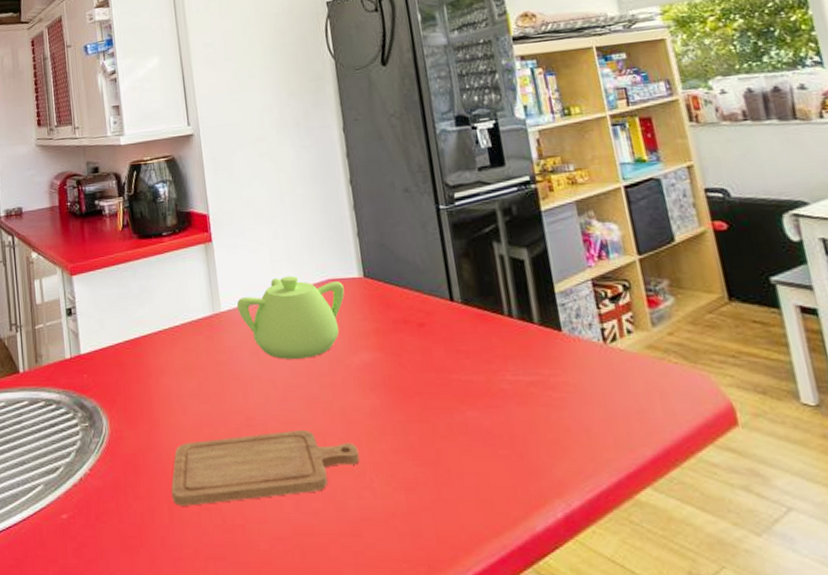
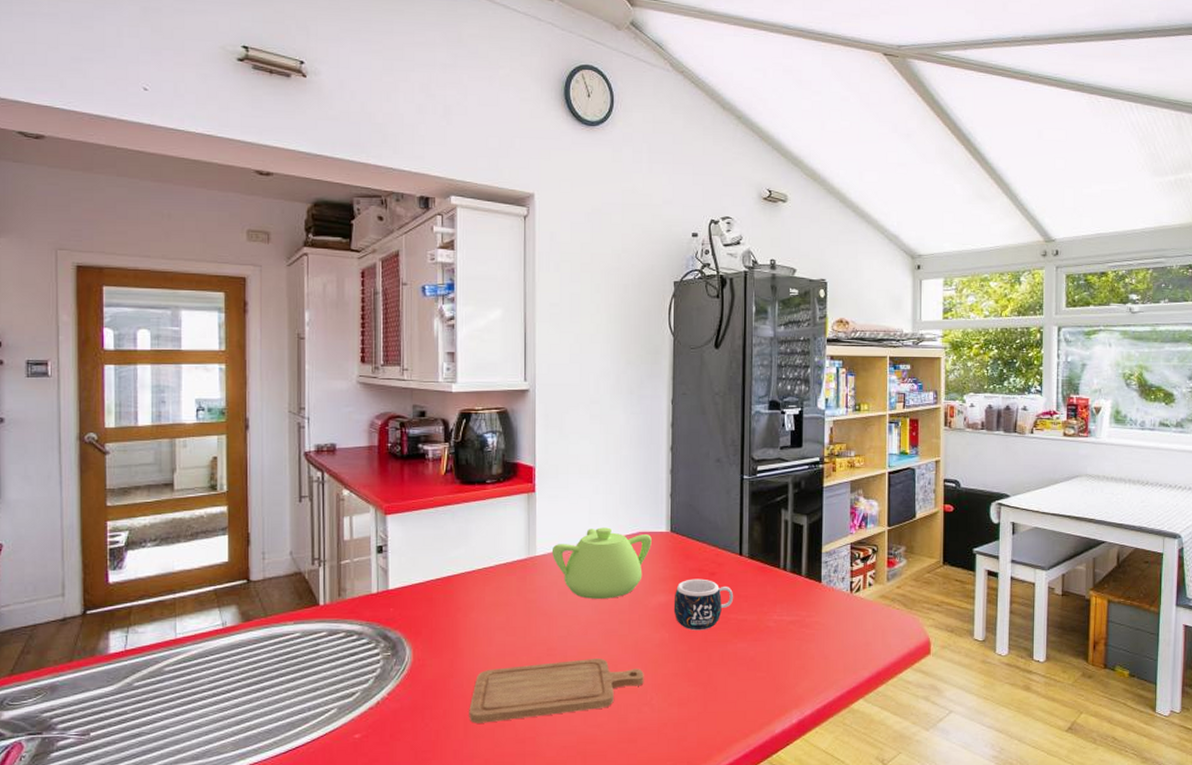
mug: none [379,331,452,395] -> present [673,578,734,631]

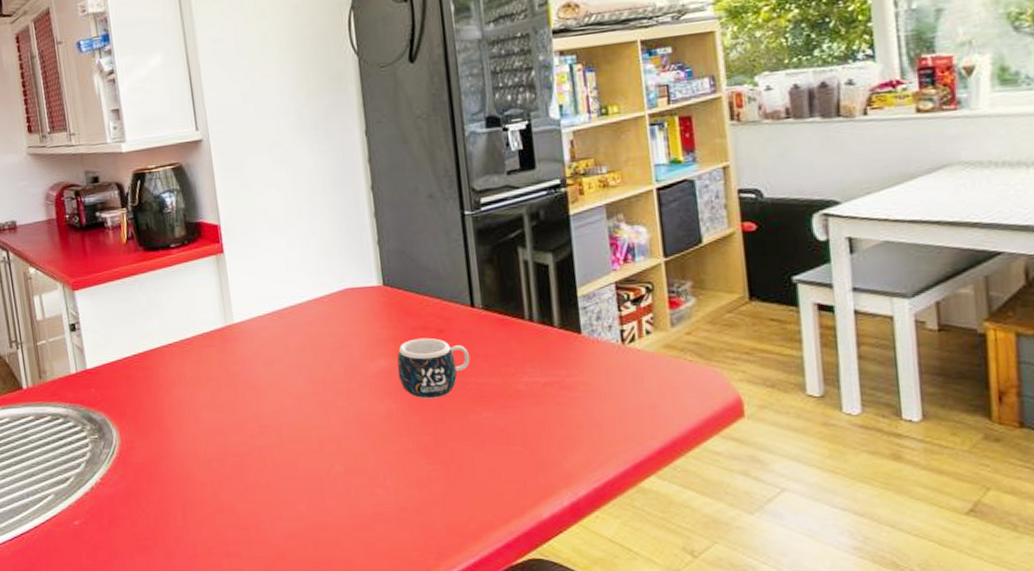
chopping board: present [469,658,644,723] -> none [184,435,374,509]
teapot: present [551,527,652,599] -> none [250,286,363,368]

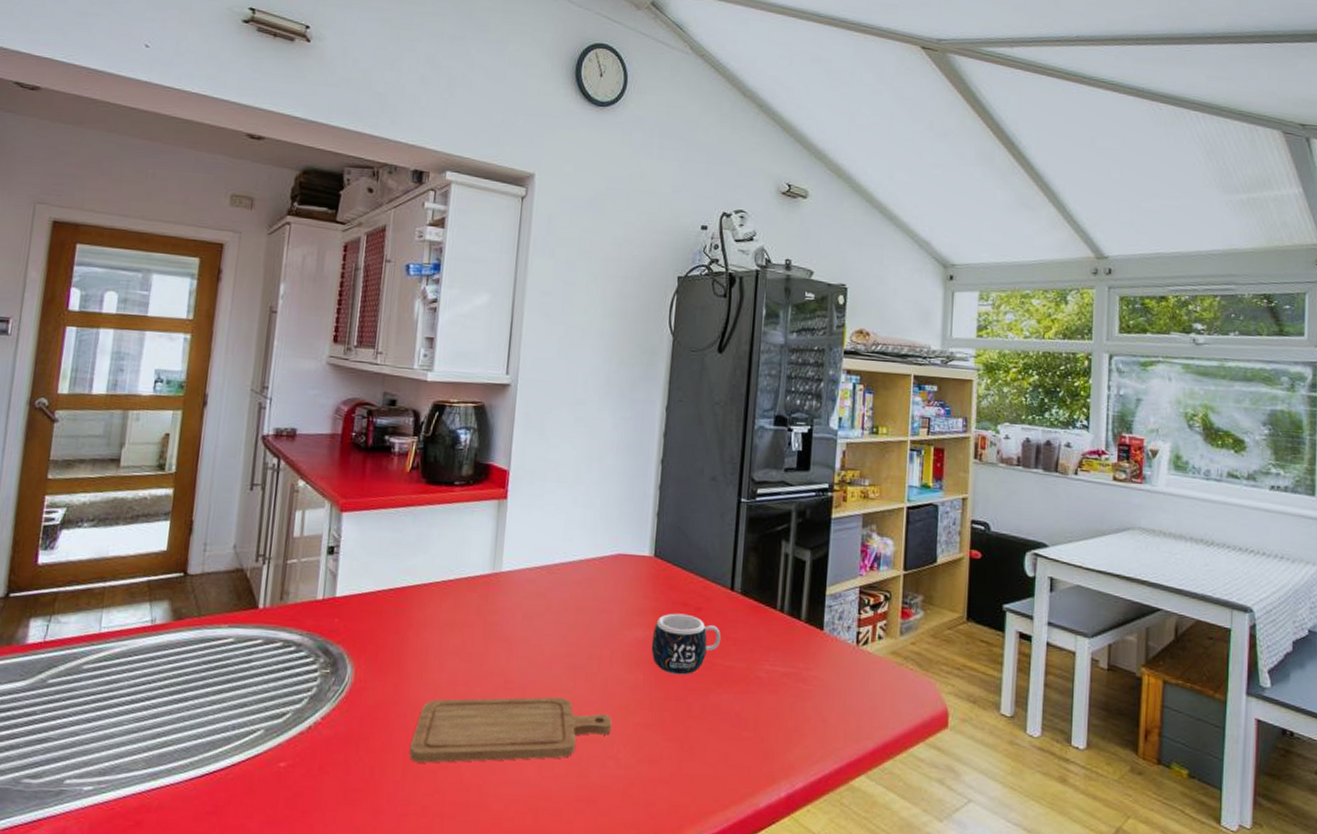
chopping board: none [184,435,374,509] -> present [409,697,612,763]

